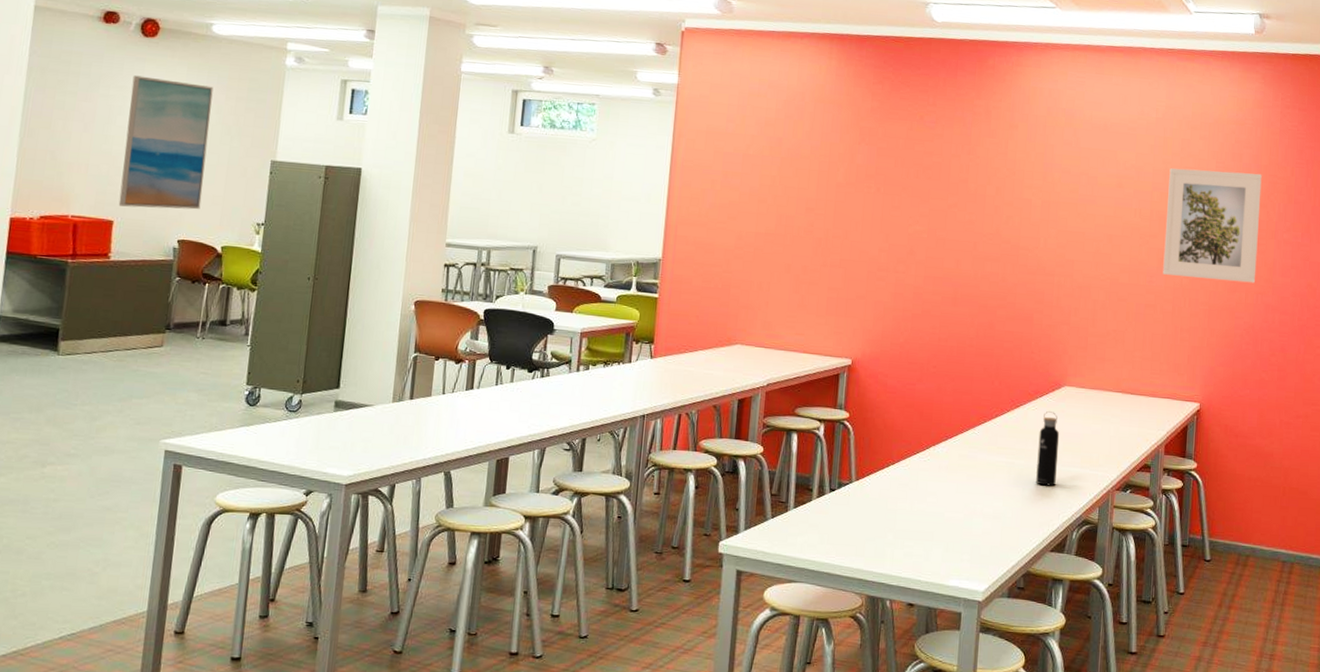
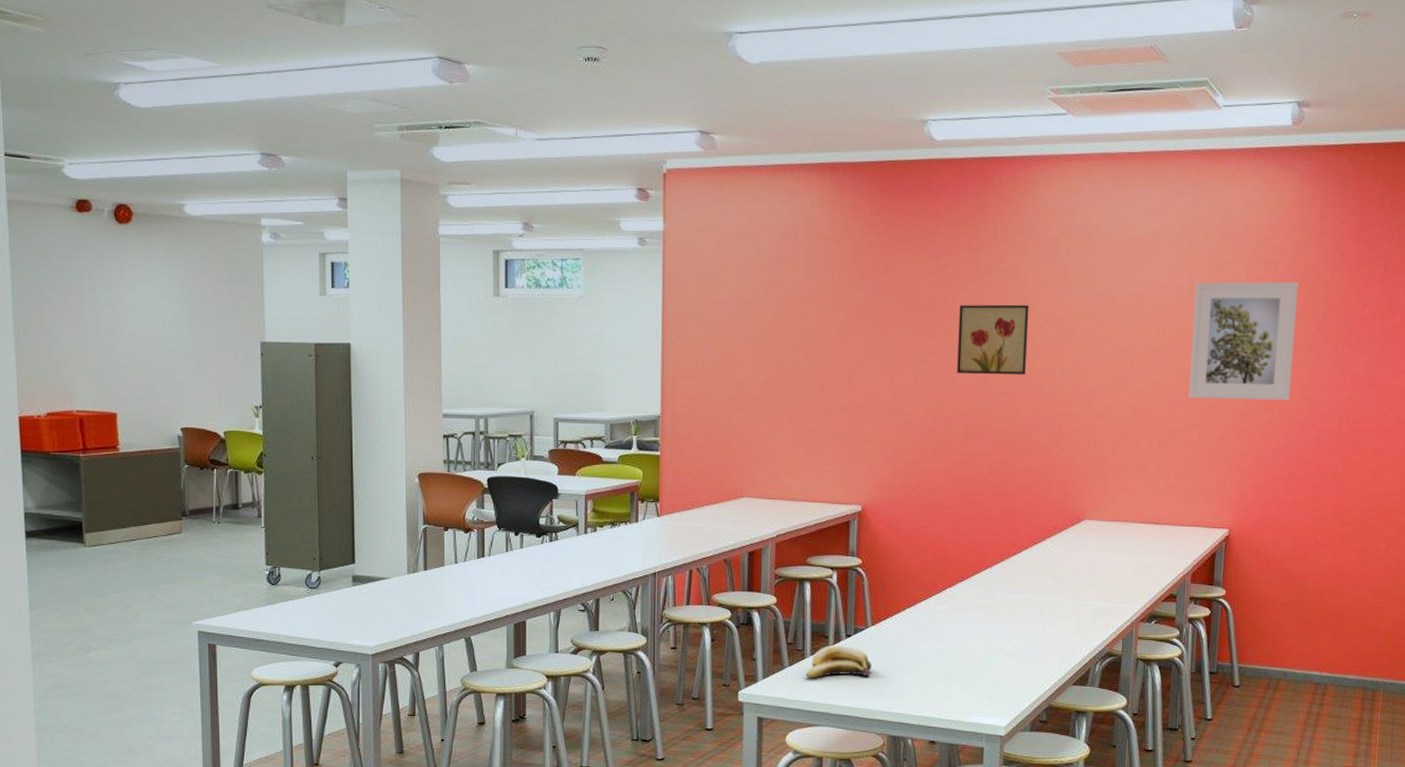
wall art: present [118,75,214,210] -> none [114,264,198,398]
banana: none [787,499,854,534] -> present [805,645,872,679]
wall art: none [948,173,1017,243] -> present [957,304,1029,376]
water bottle: present [1036,411,1060,486] -> none [1056,546,1081,621]

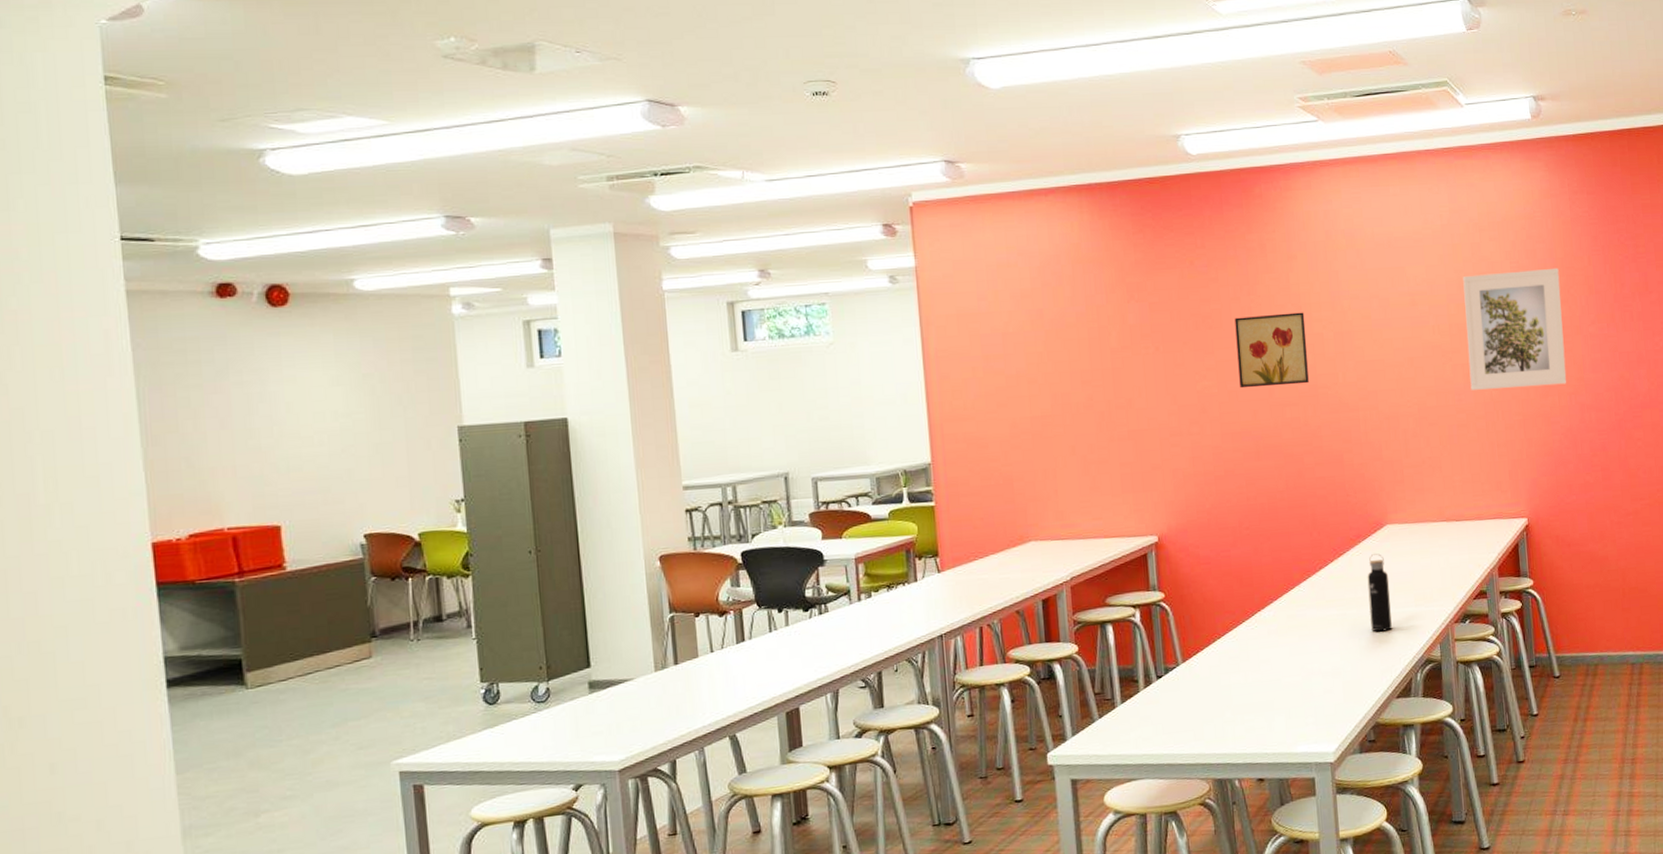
banana: present [805,645,872,679] -> none [1118,688,1188,729]
water bottle: none [1056,546,1081,621] -> present [1367,553,1392,632]

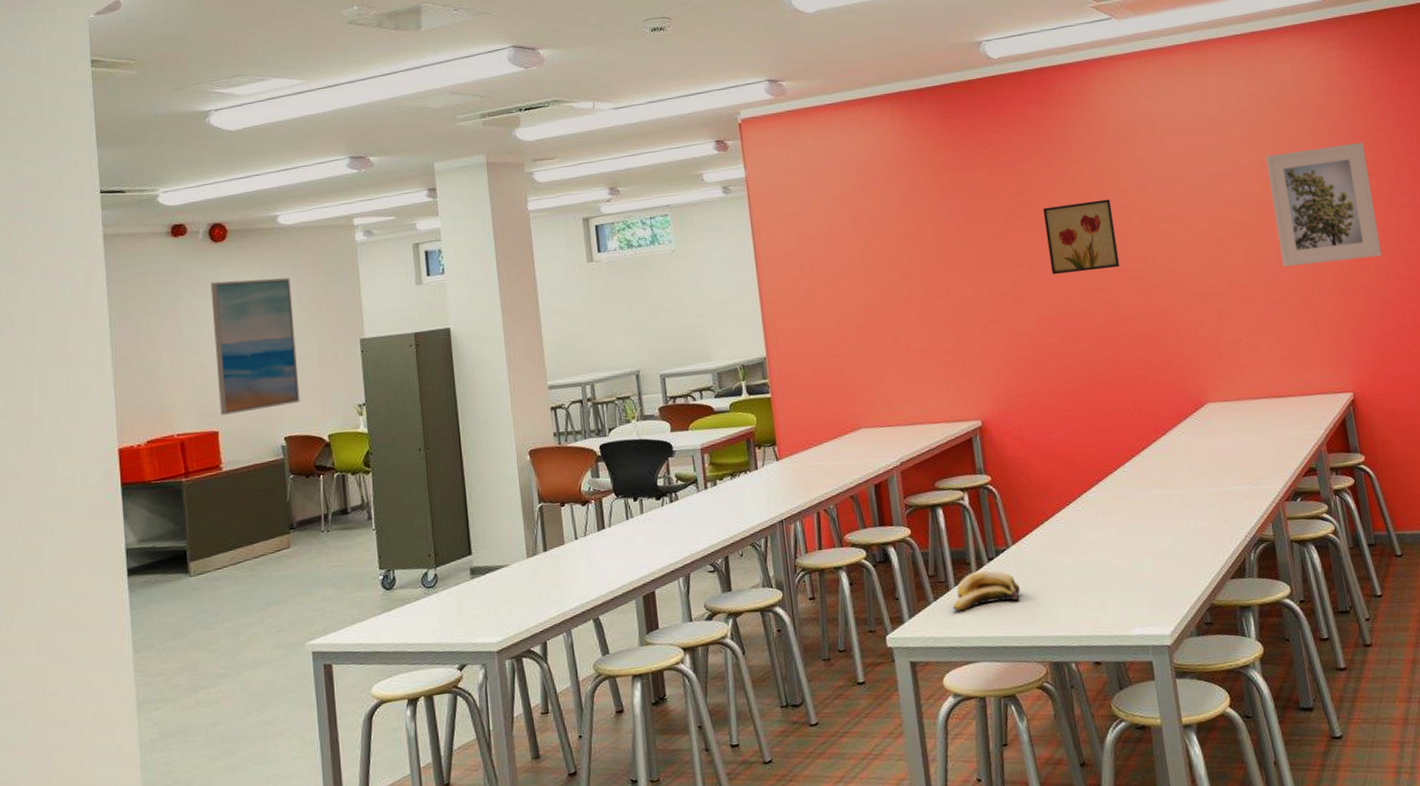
wall art: none [268,352,384,508] -> present [210,277,300,415]
banana: none [1118,688,1188,729] -> present [953,570,1020,612]
water bottle: present [1367,553,1392,632] -> none [1191,432,1221,512]

